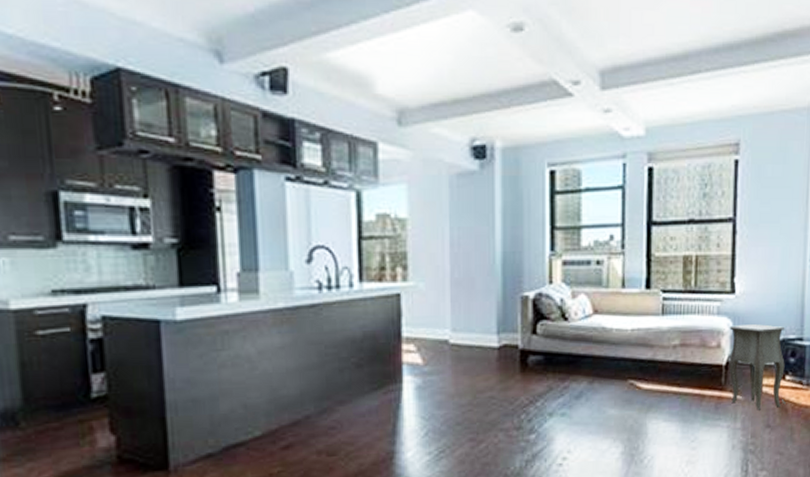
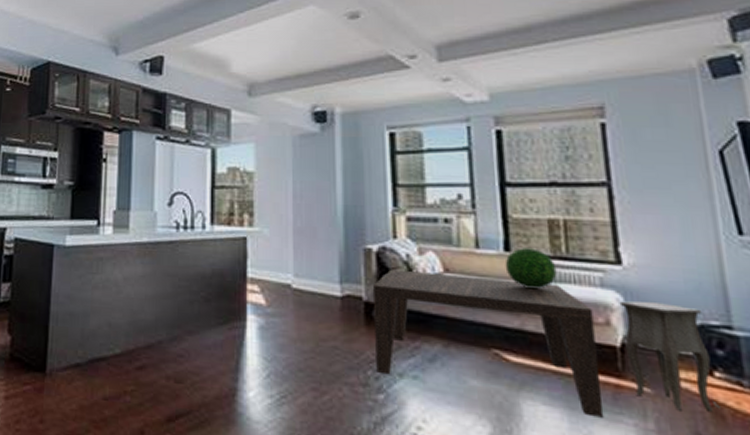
coffee table: none [529,314,709,425] -> present [373,269,605,418]
decorative sphere: none [645,284,686,322] -> present [505,248,557,290]

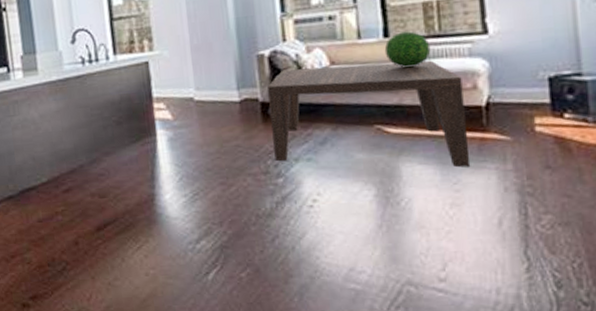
side table: present [619,301,720,412] -> none [485,62,568,151]

